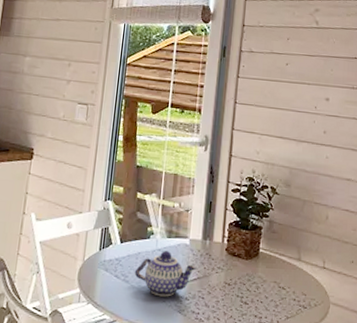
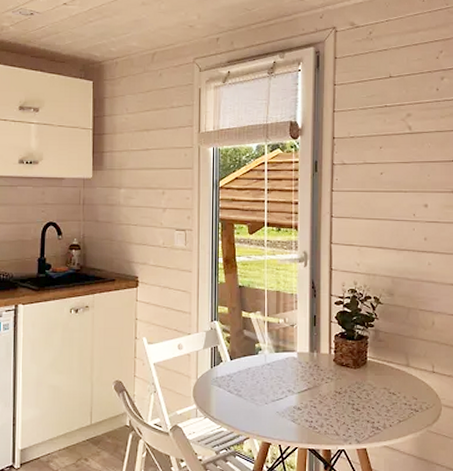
teapot: present [134,251,197,297] -> none [246,365,307,408]

